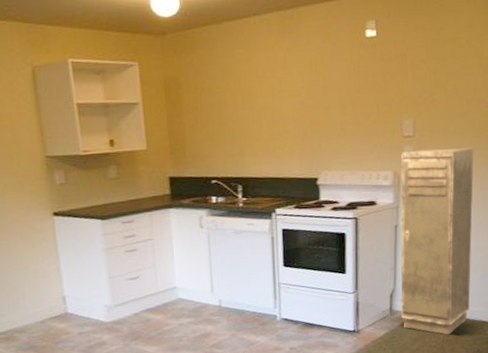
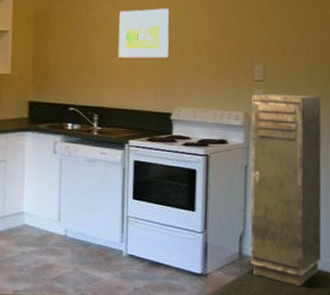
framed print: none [256,64,312,123] -> present [118,8,169,58]

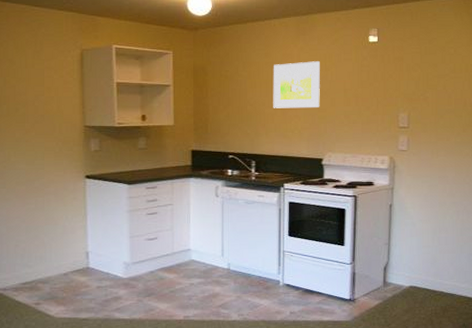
storage cabinet: present [250,94,322,287] -> none [394,139,461,309]

